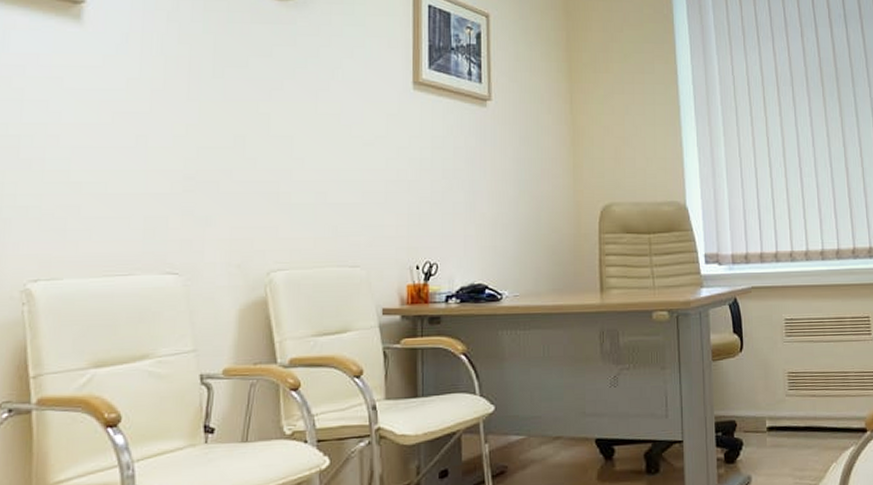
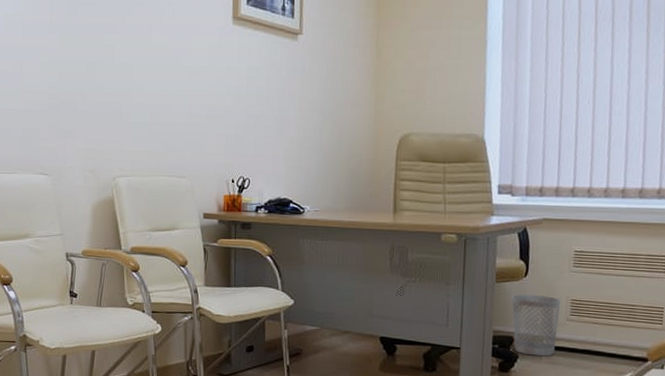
wastebasket: none [730,371,779,441] -> present [511,294,561,357]

